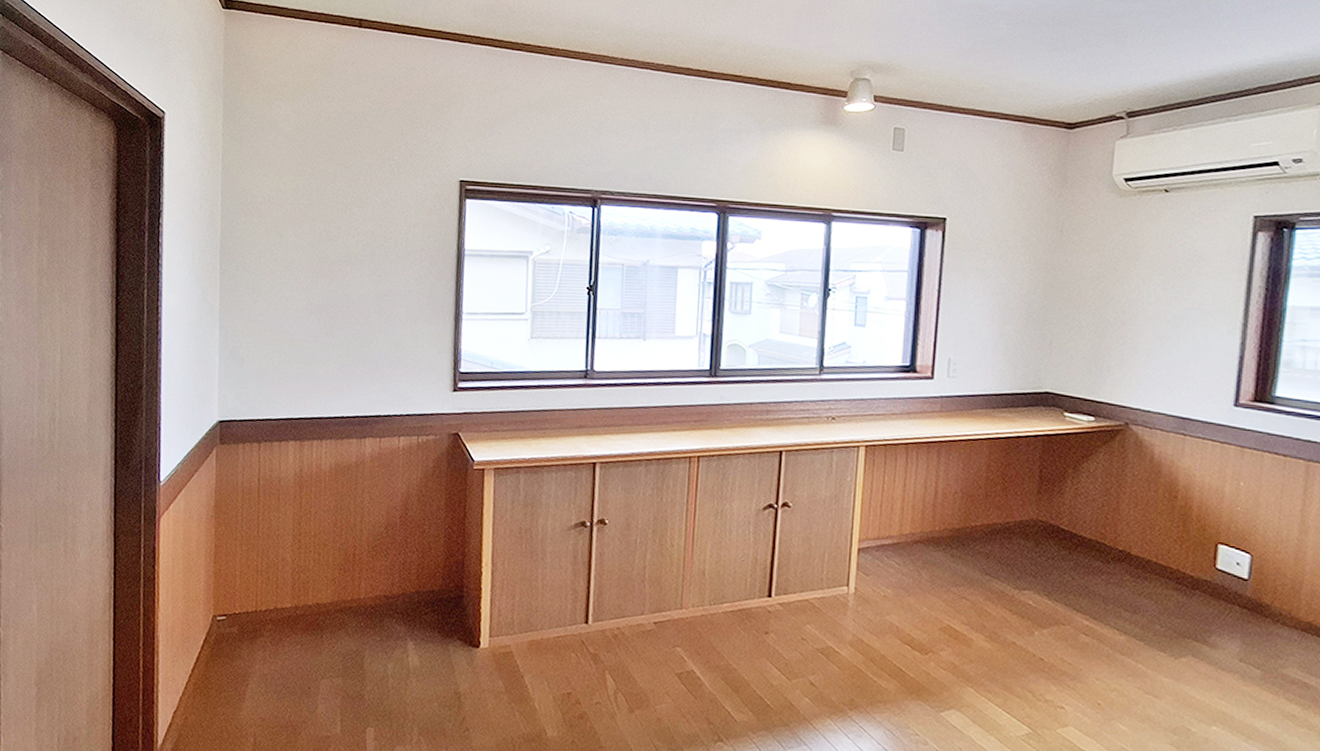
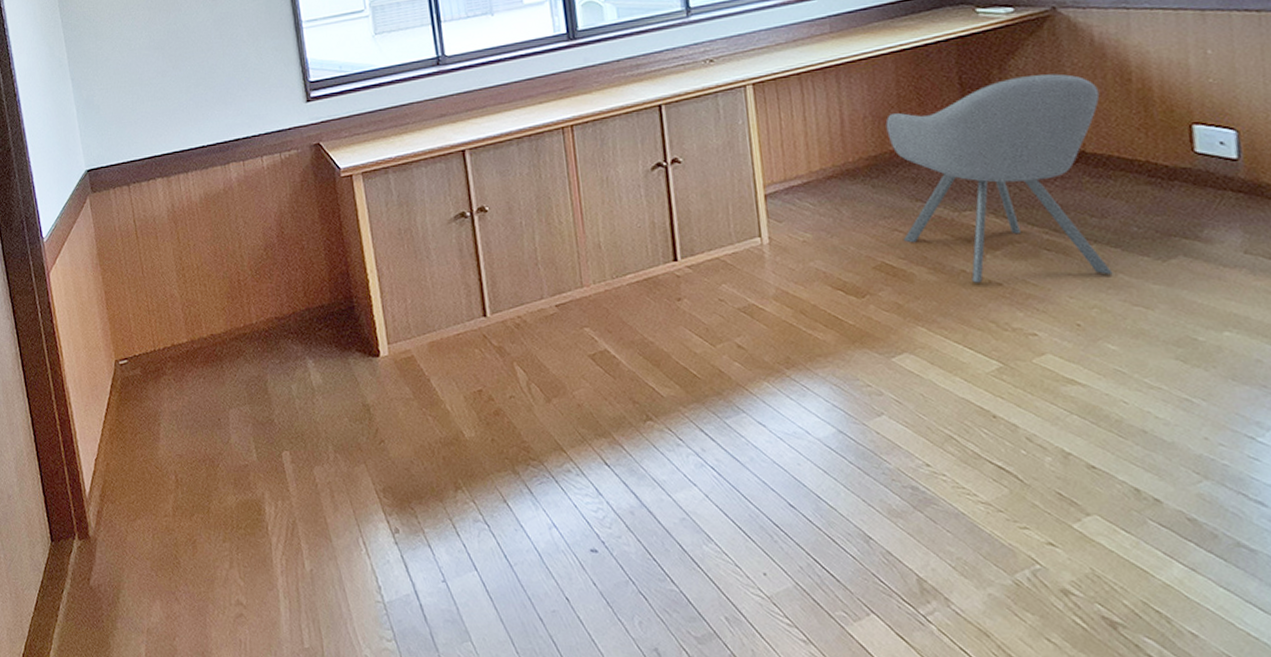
chair: none [968,478,1150,663] -> present [885,73,1113,283]

